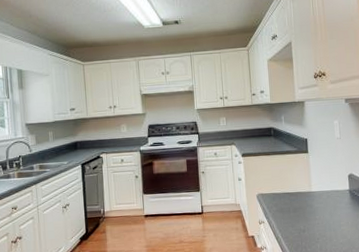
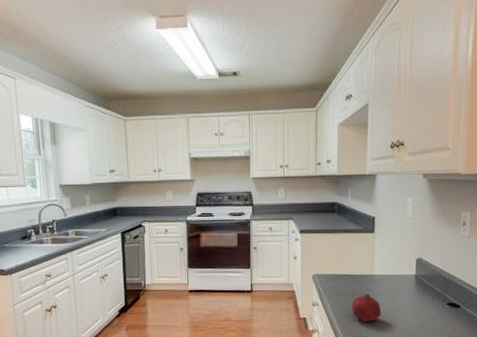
fruit: none [294,210,323,237] -> present [351,294,382,322]

